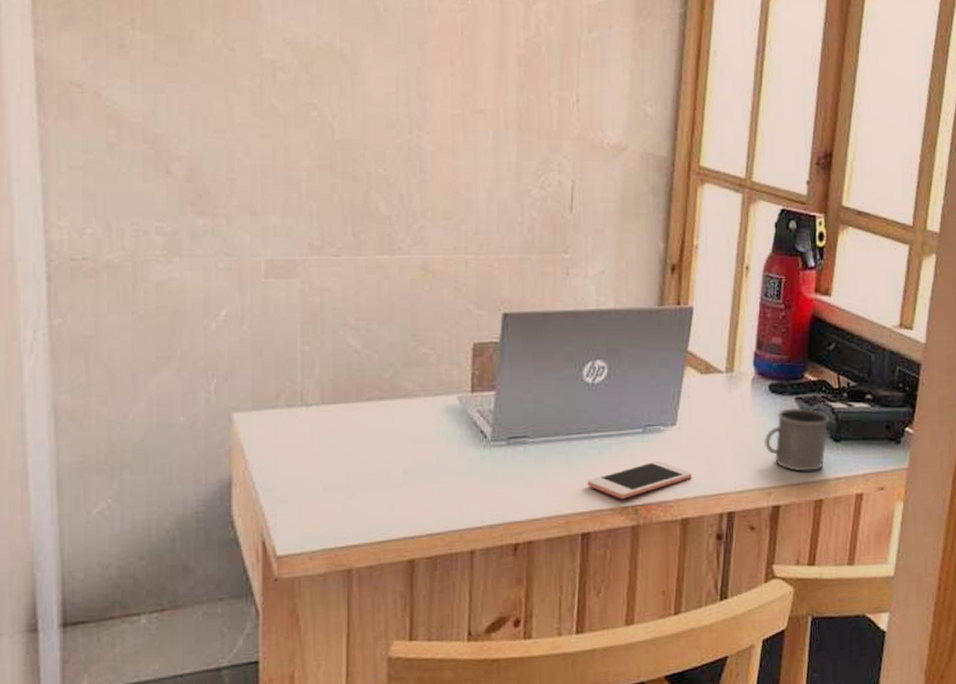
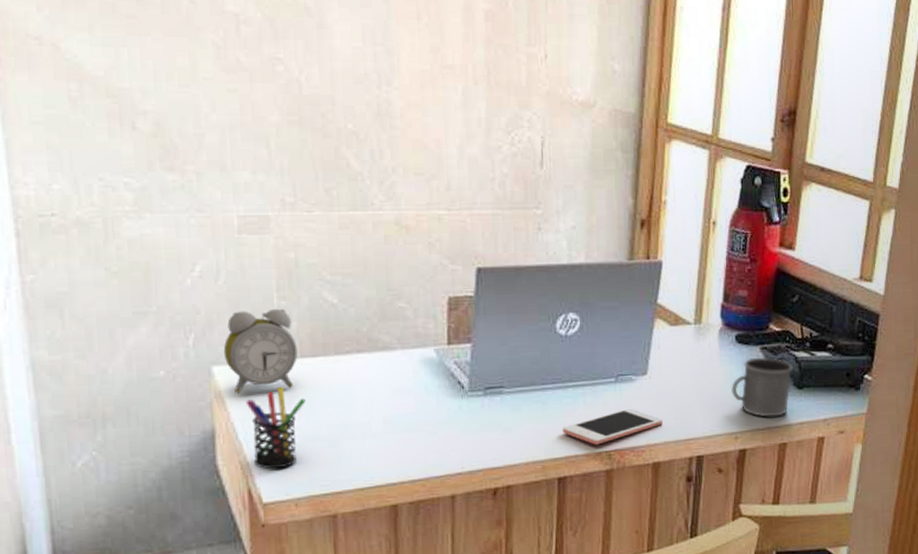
alarm clock: none [244,353,319,441] -> present [223,308,298,394]
pen holder: none [264,435,325,520] -> present [245,387,306,469]

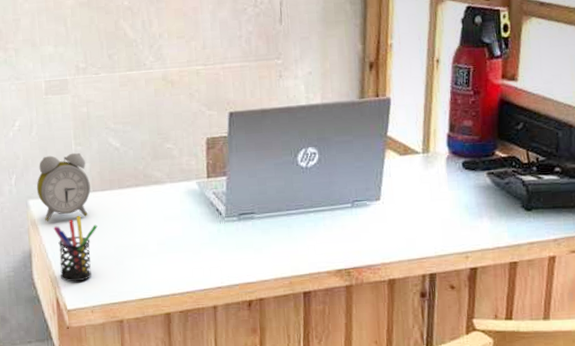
cell phone: present [562,408,664,445] -> none [306,230,397,263]
mug: present [731,358,793,417] -> none [460,182,521,238]

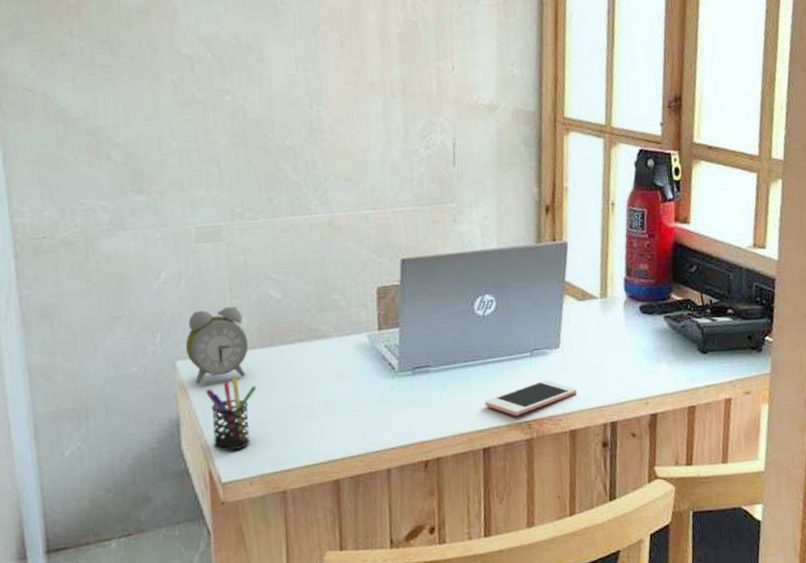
cell phone: none [306,230,397,263] -> present [484,380,578,416]

